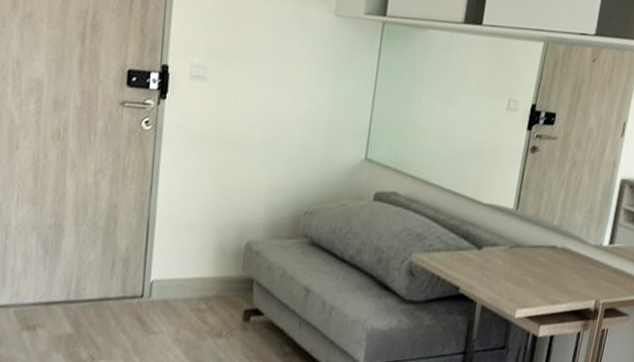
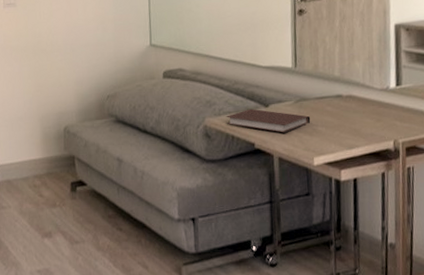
notebook: none [433,248,522,280] -> present [225,108,311,133]

